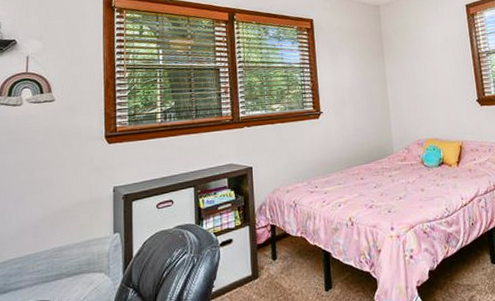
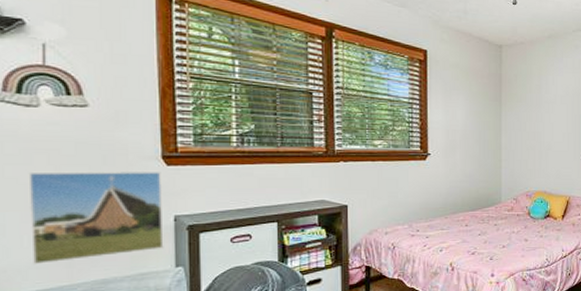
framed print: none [11,150,105,236] -> present [28,170,164,264]

